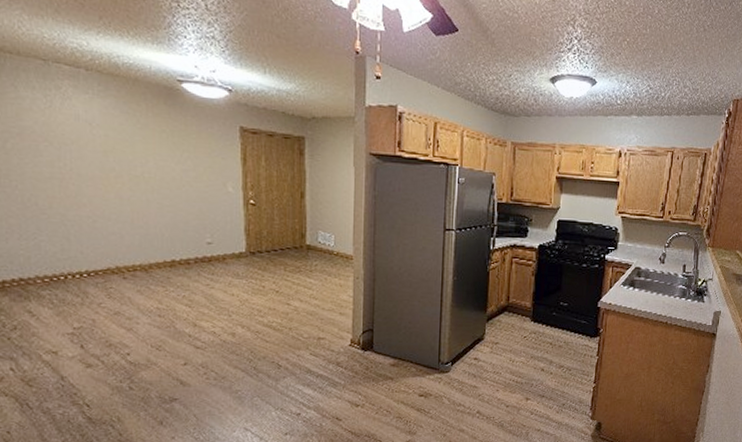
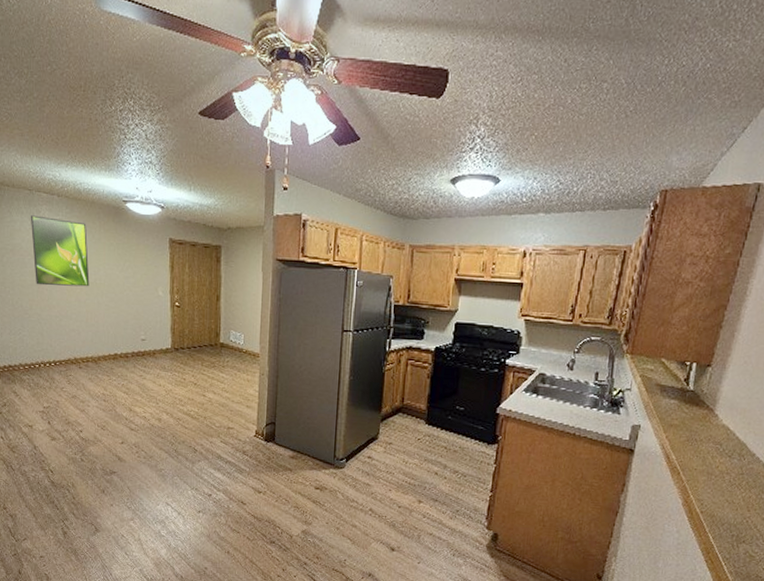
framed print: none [45,91,134,181] -> present [30,215,90,287]

